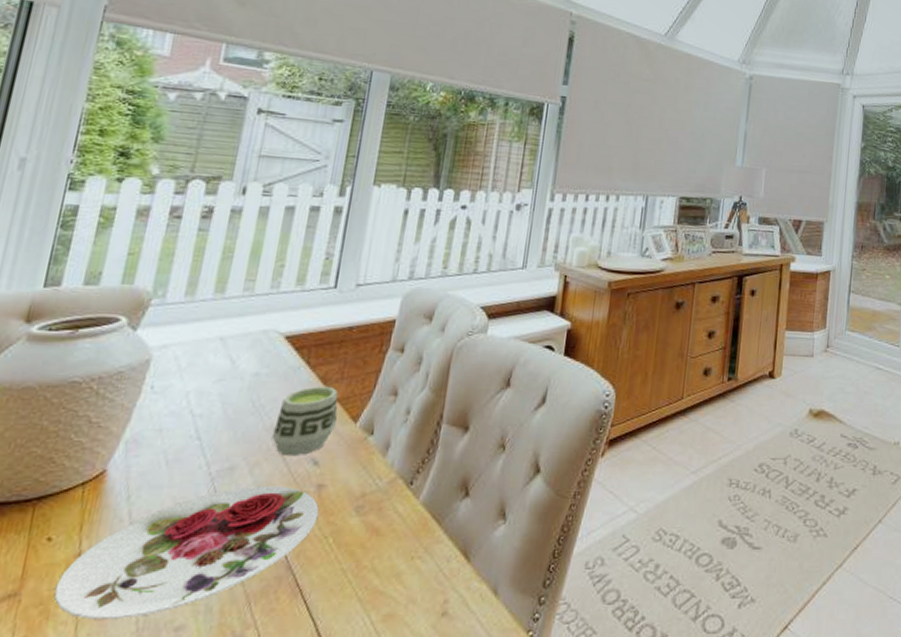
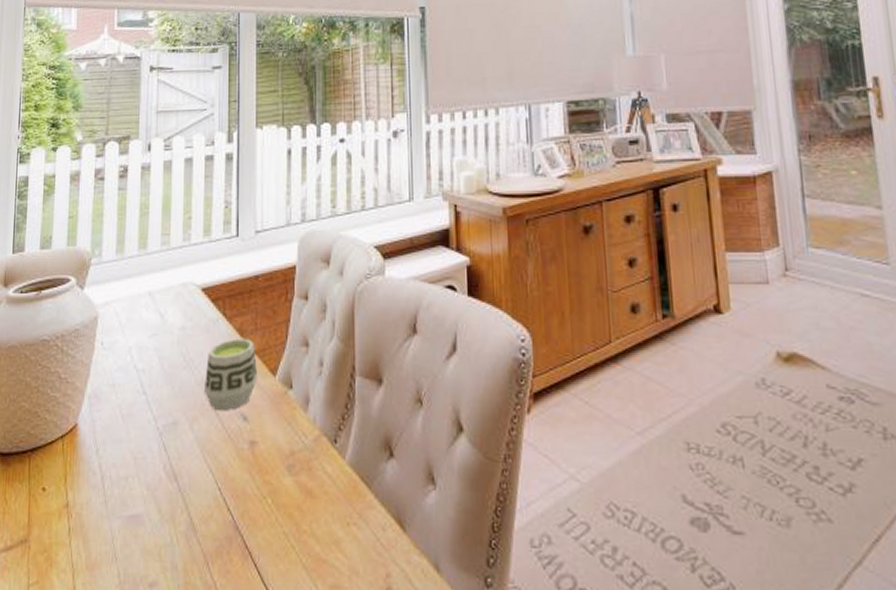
plate: present [54,485,319,619] -> none [53,441,255,571]

